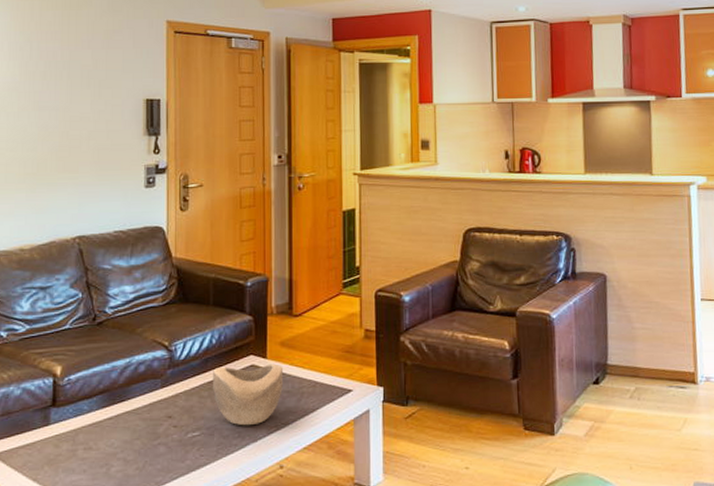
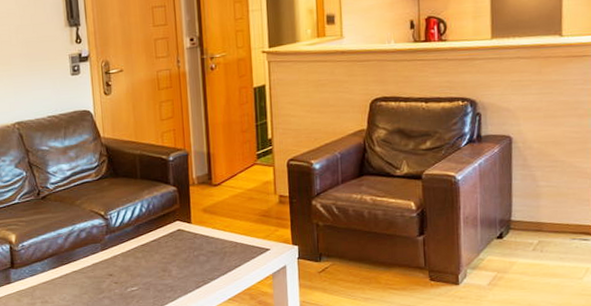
decorative bowl: present [213,363,284,426] -> none [145,227,208,282]

